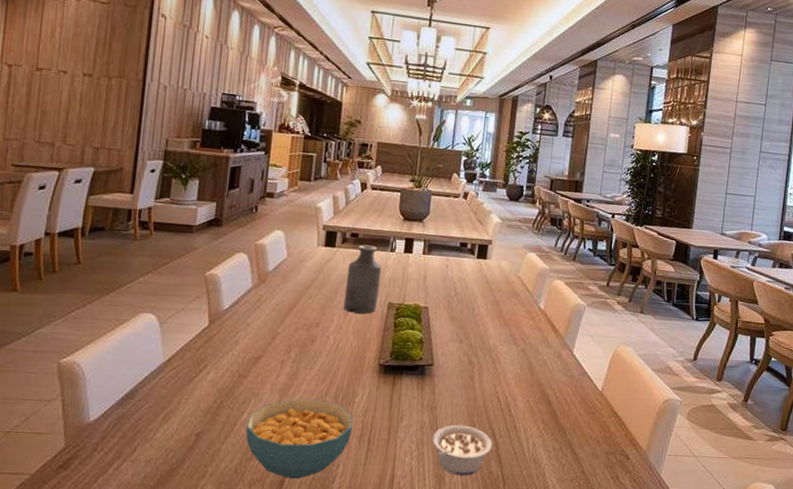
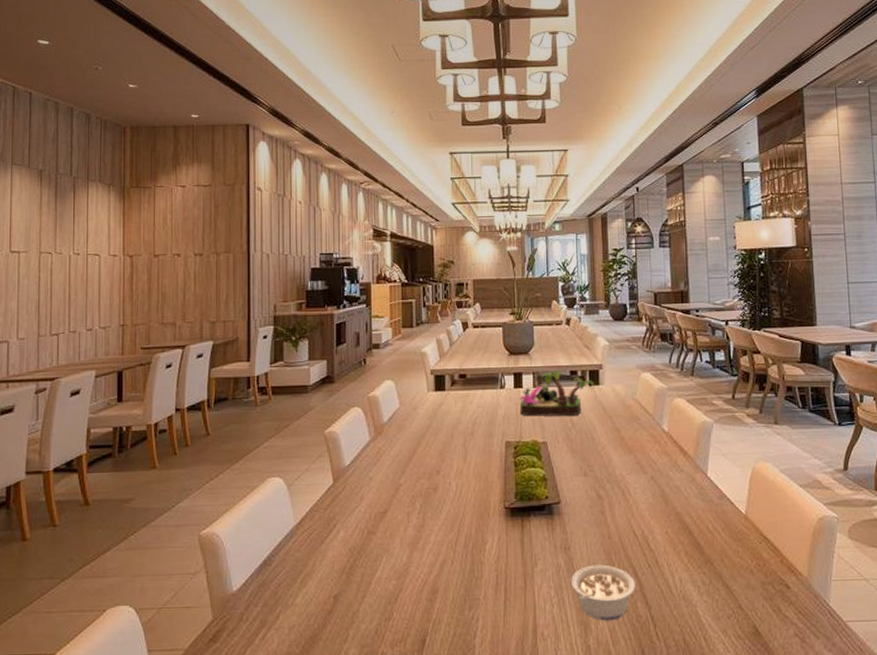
cereal bowl: present [245,398,353,479] -> none [381,550,487,636]
bottle: present [343,244,382,314] -> none [460,384,495,456]
plant: none [406,241,482,286] -> present [519,371,595,417]

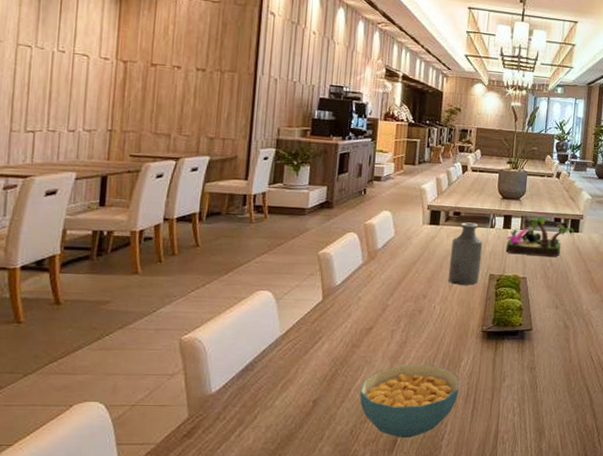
cereal bowl: none [381,550,487,636] -> present [359,364,460,438]
bottle: none [460,384,495,456] -> present [448,222,483,285]
legume: present [570,564,635,621] -> none [532,383,587,429]

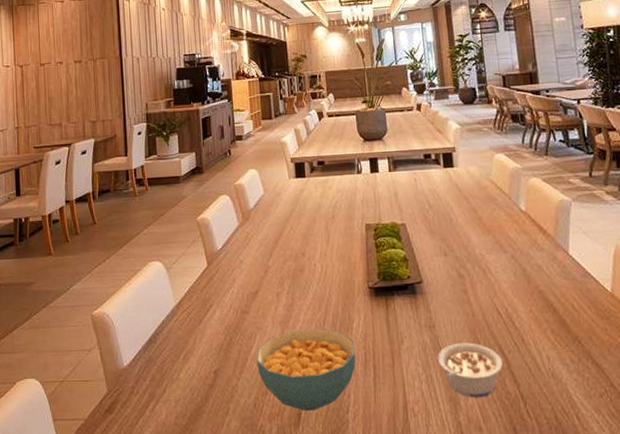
bottle: present [448,222,483,285] -> none [321,170,355,239]
plant: present [505,217,575,258] -> none [376,155,450,200]
legume: none [532,383,587,429] -> present [437,342,503,398]

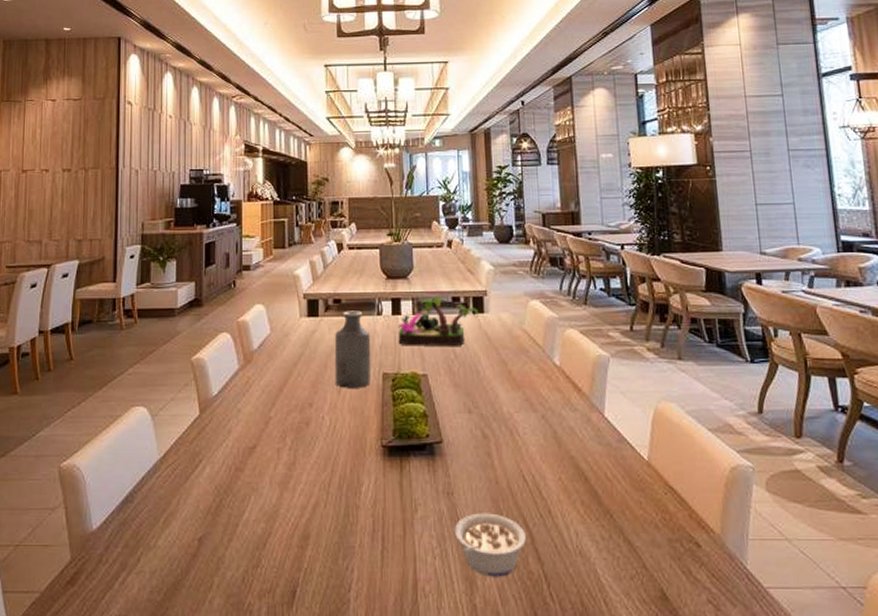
cereal bowl: present [256,328,356,411] -> none [249,491,363,588]
bottle: none [321,170,355,239] -> present [334,310,371,388]
plant: none [376,155,450,200] -> present [397,297,479,347]

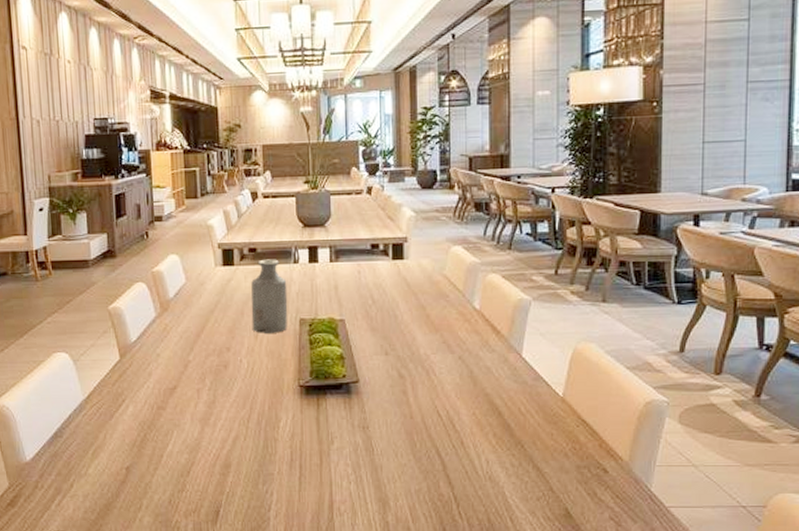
plant: present [397,297,479,347] -> none [314,244,399,293]
legume: present [454,513,526,577] -> none [368,444,438,499]

